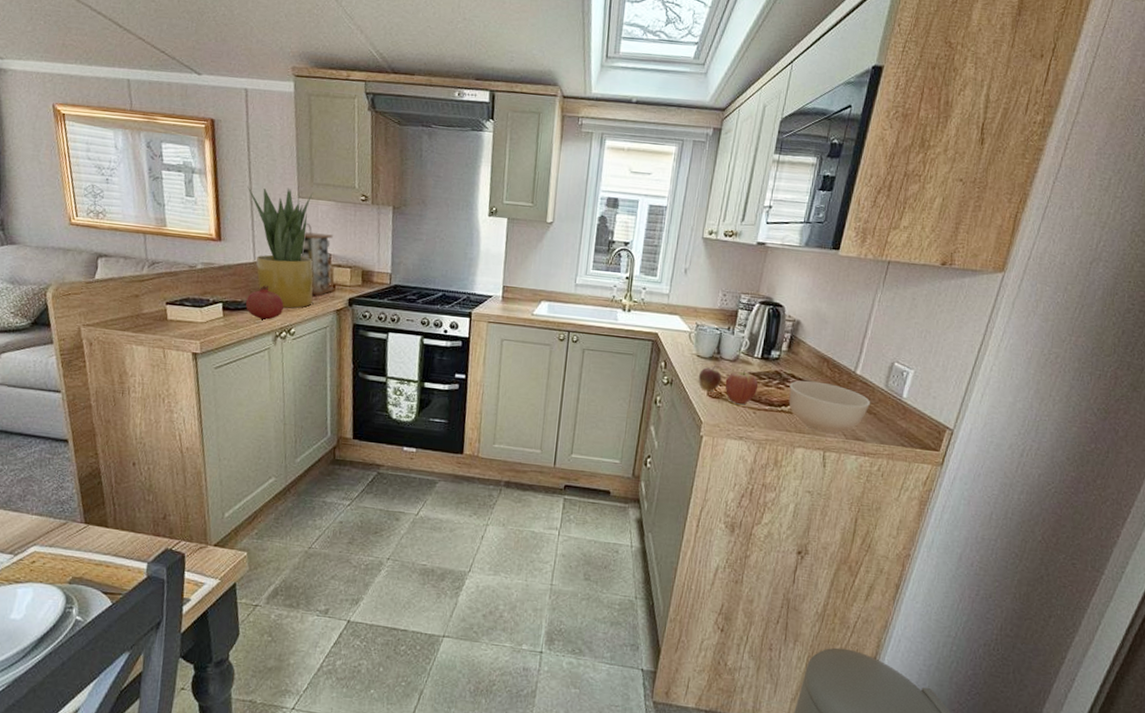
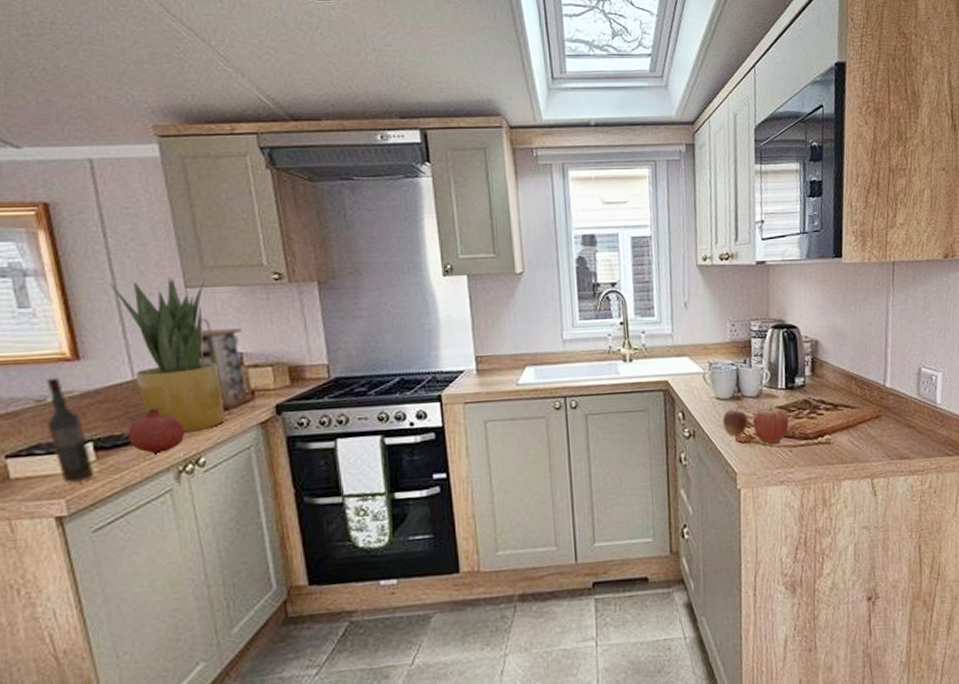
wine bottle: none [195,251,221,331] -> present [46,377,95,484]
bowl: present [788,380,871,434] -> none [821,402,908,459]

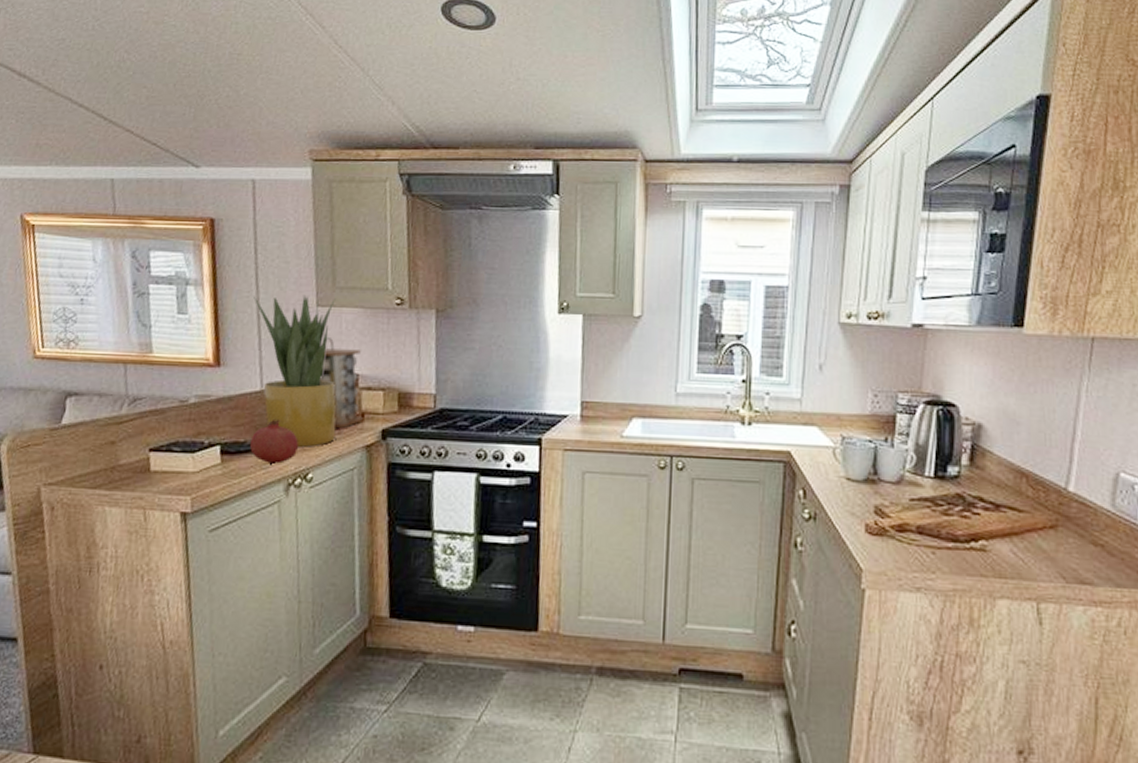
wine bottle: present [46,377,95,484] -> none [186,380,218,483]
fruit: present [722,406,749,437] -> none [850,491,883,527]
fruit: present [752,405,790,445] -> none [888,495,935,543]

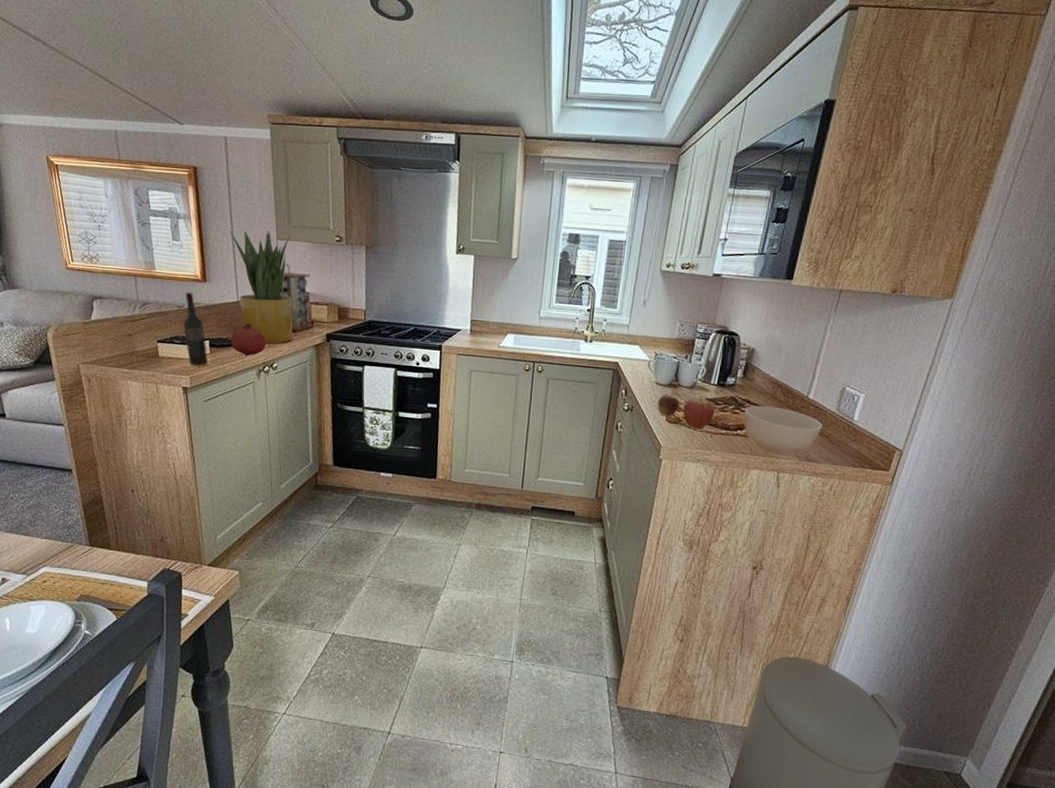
wine bottle: none [186,380,218,483] -> present [183,292,209,367]
fruit: none [850,491,883,527] -> present [657,393,680,417]
fruit: none [888,495,935,543] -> present [683,396,715,429]
bowl: none [978,504,1095,578] -> present [744,405,823,456]

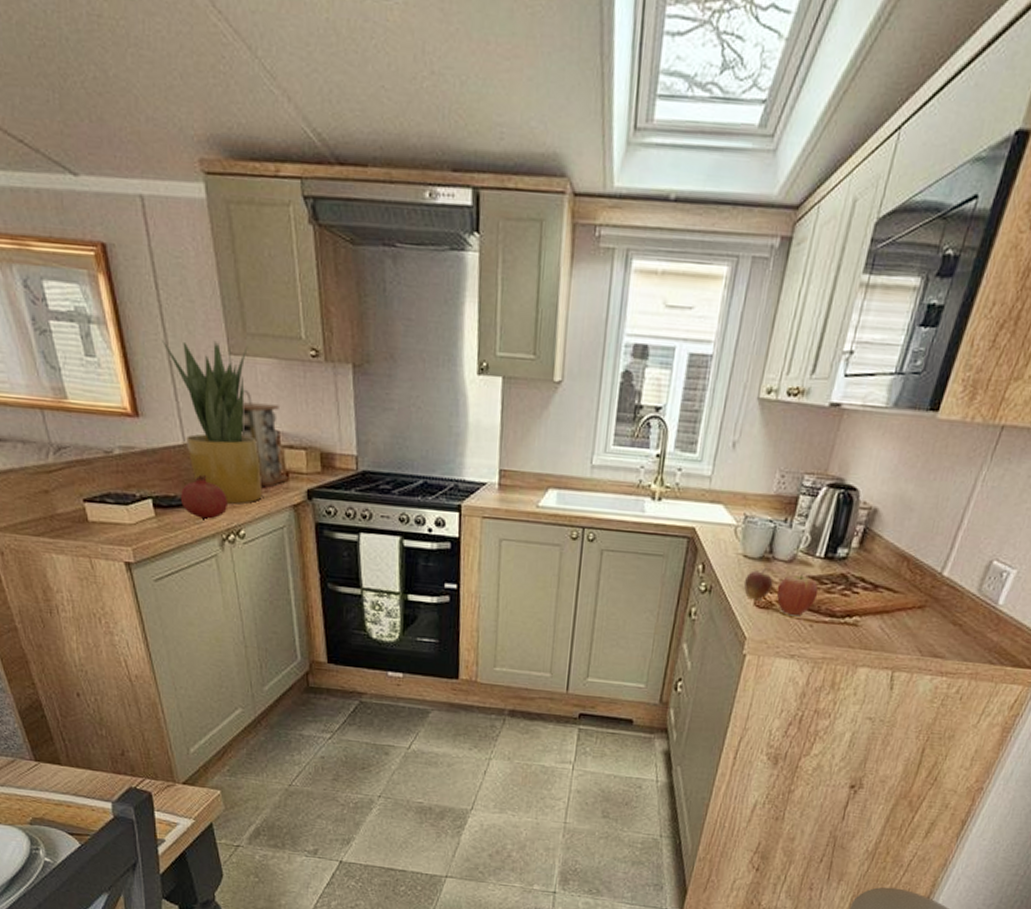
wine bottle: present [183,292,209,367] -> none [112,431,154,535]
bowl: present [744,405,823,456] -> none [854,584,958,651]

